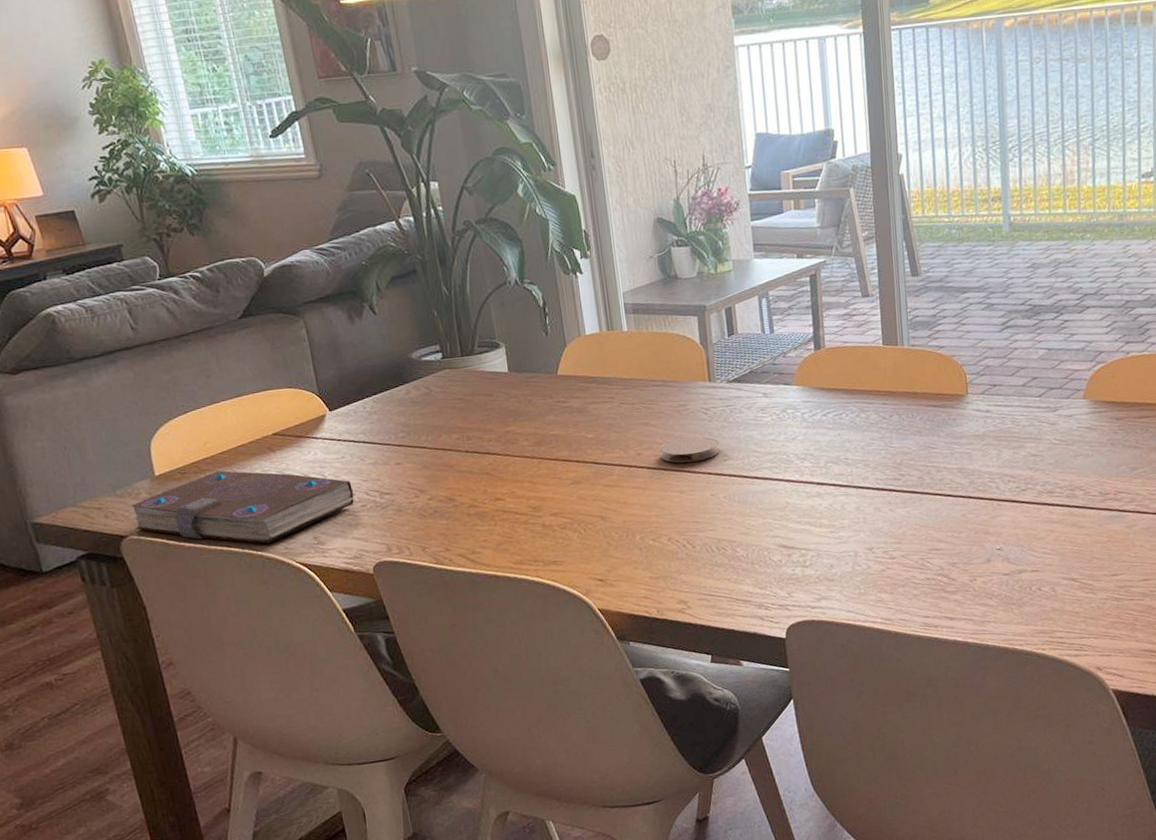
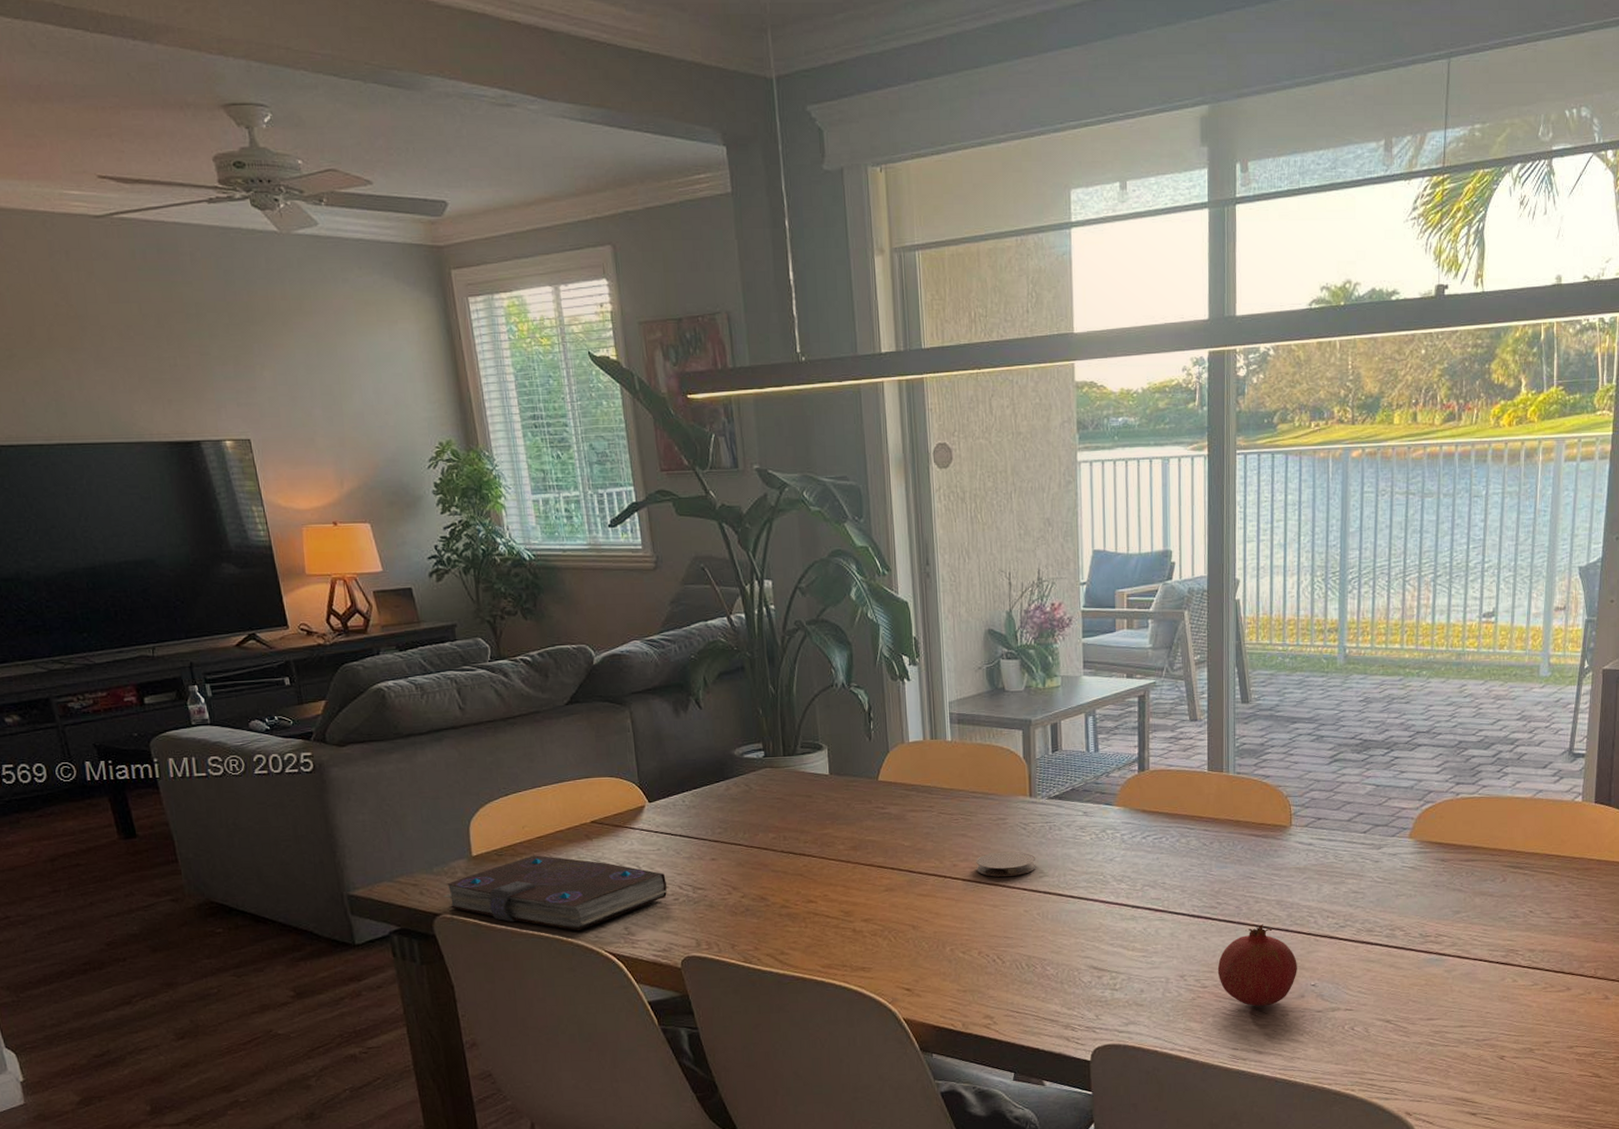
fruit: none [904,493,983,574] -> present [1217,924,1297,1007]

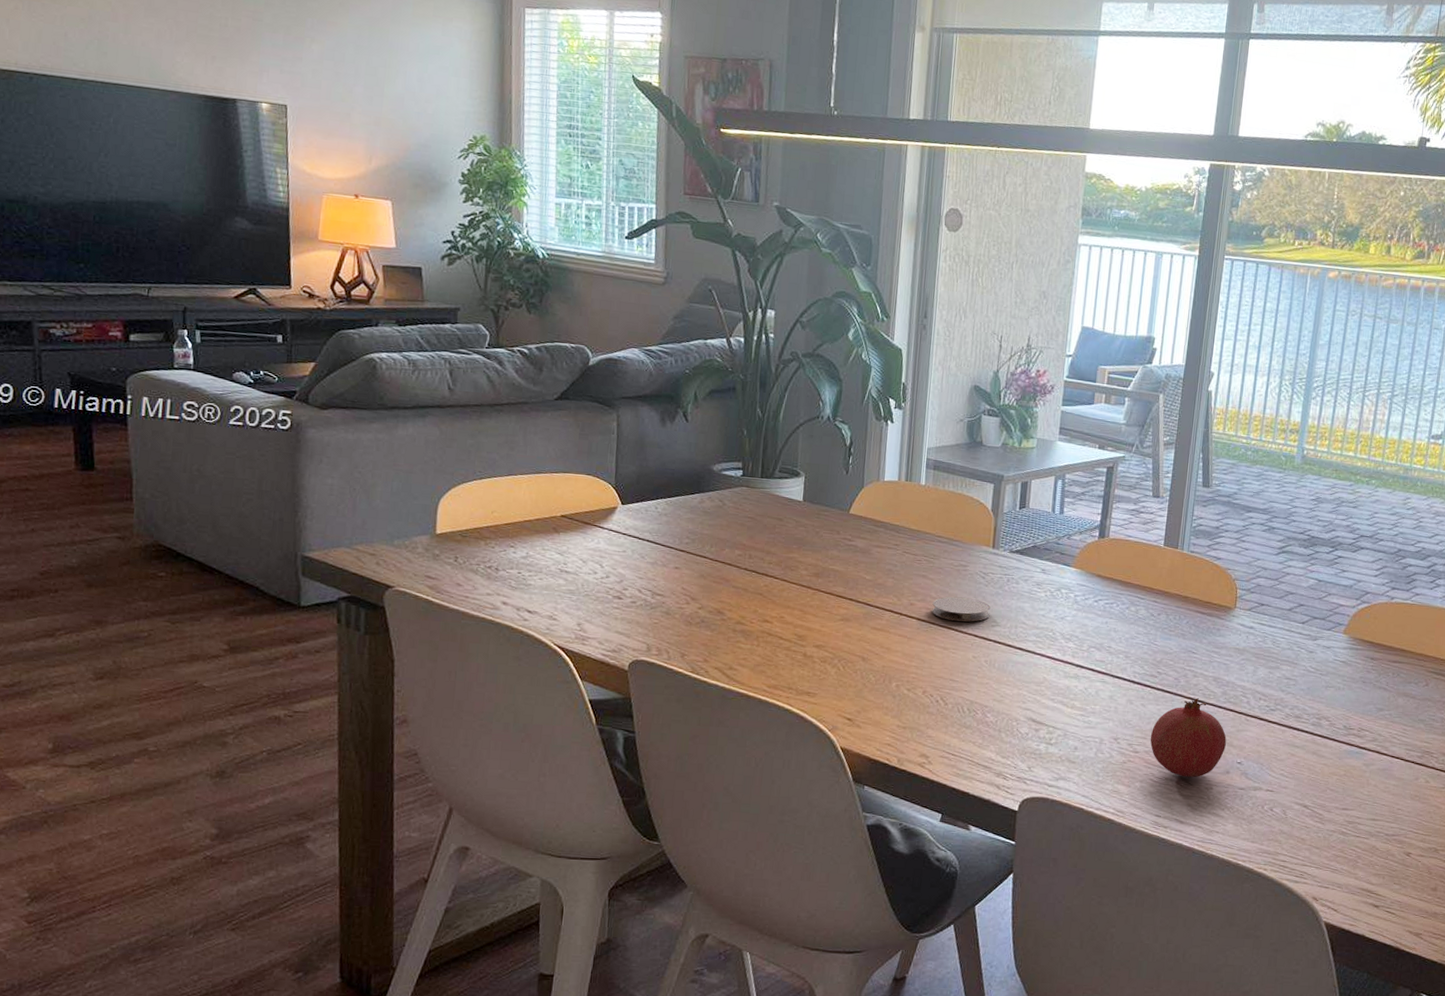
book: present [443,855,668,931] -> none [399,540,627,621]

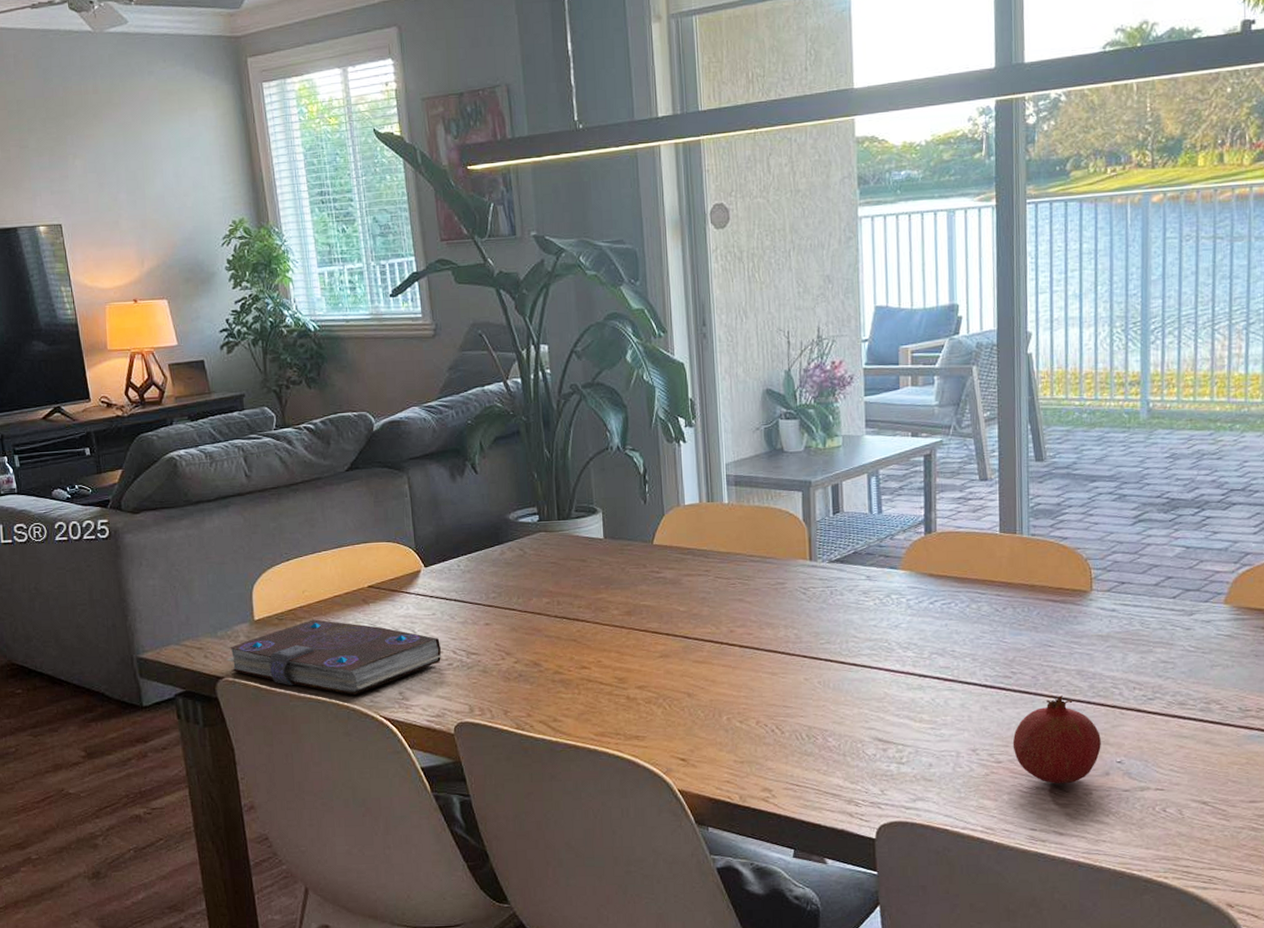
book: none [399,540,627,621] -> present [226,619,442,696]
coaster: present [932,596,991,622] -> none [753,617,817,643]

